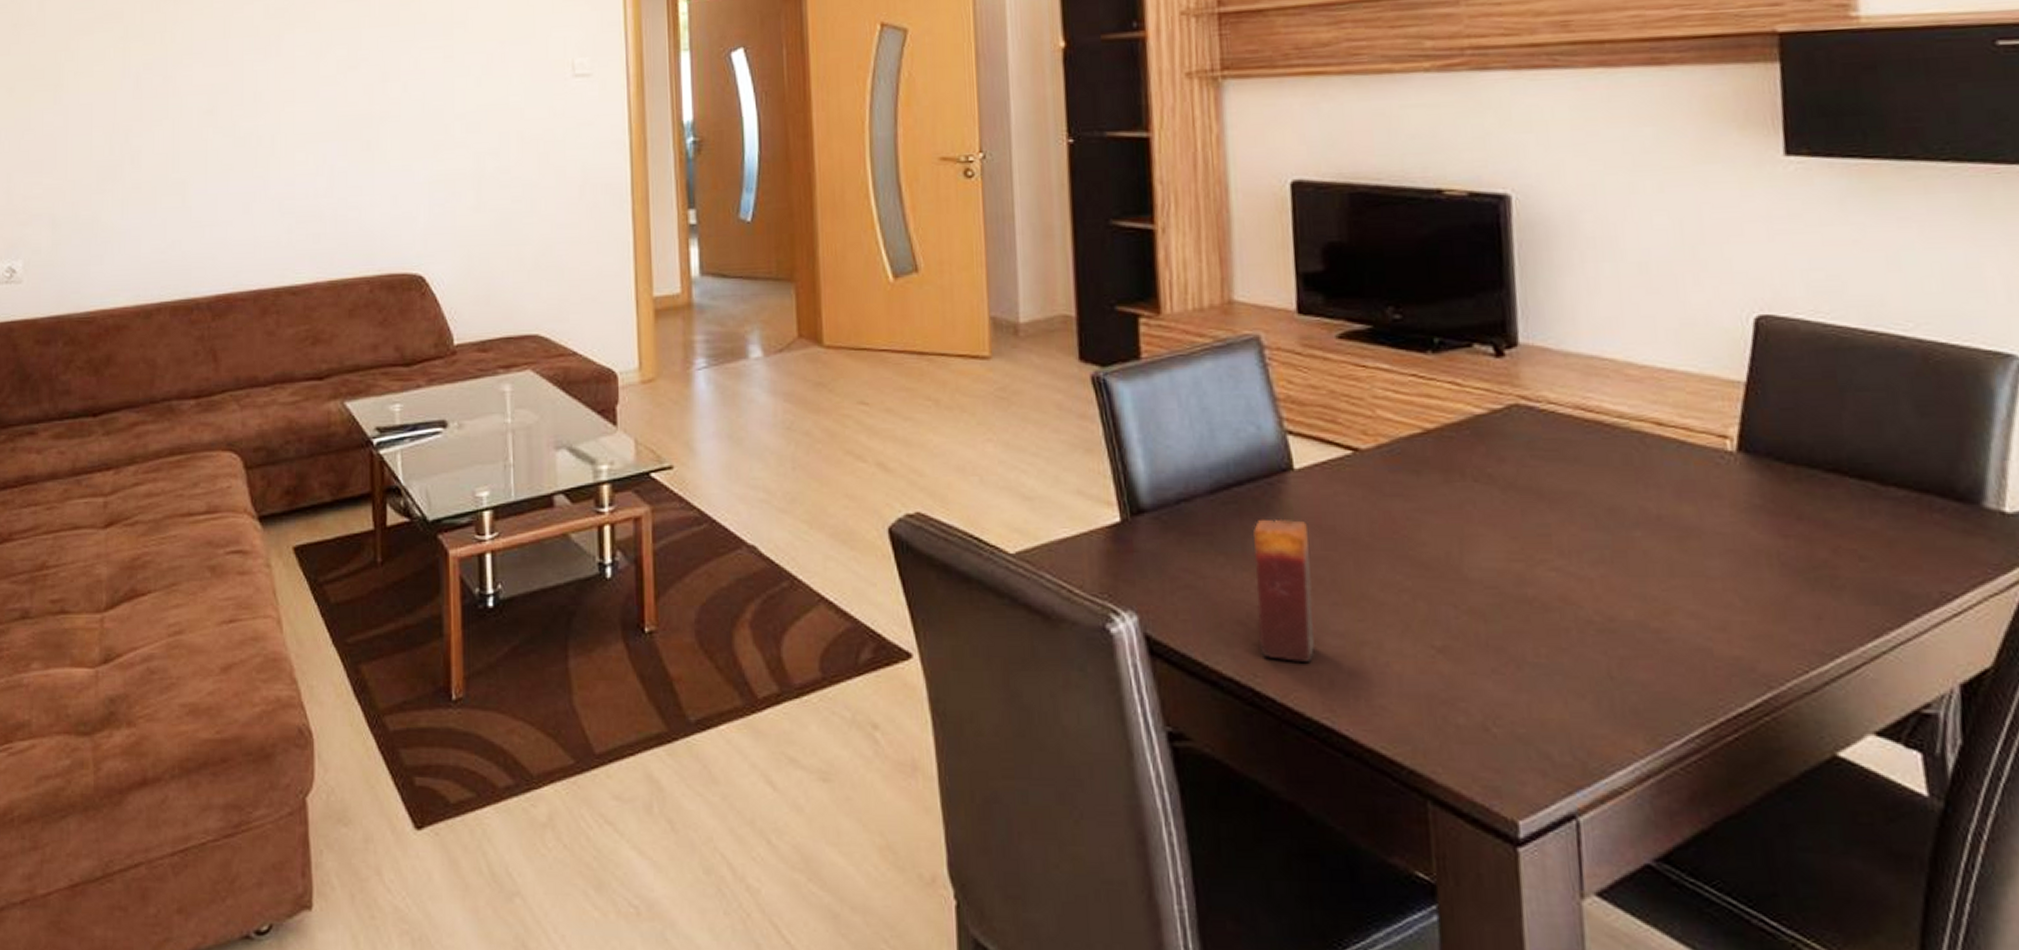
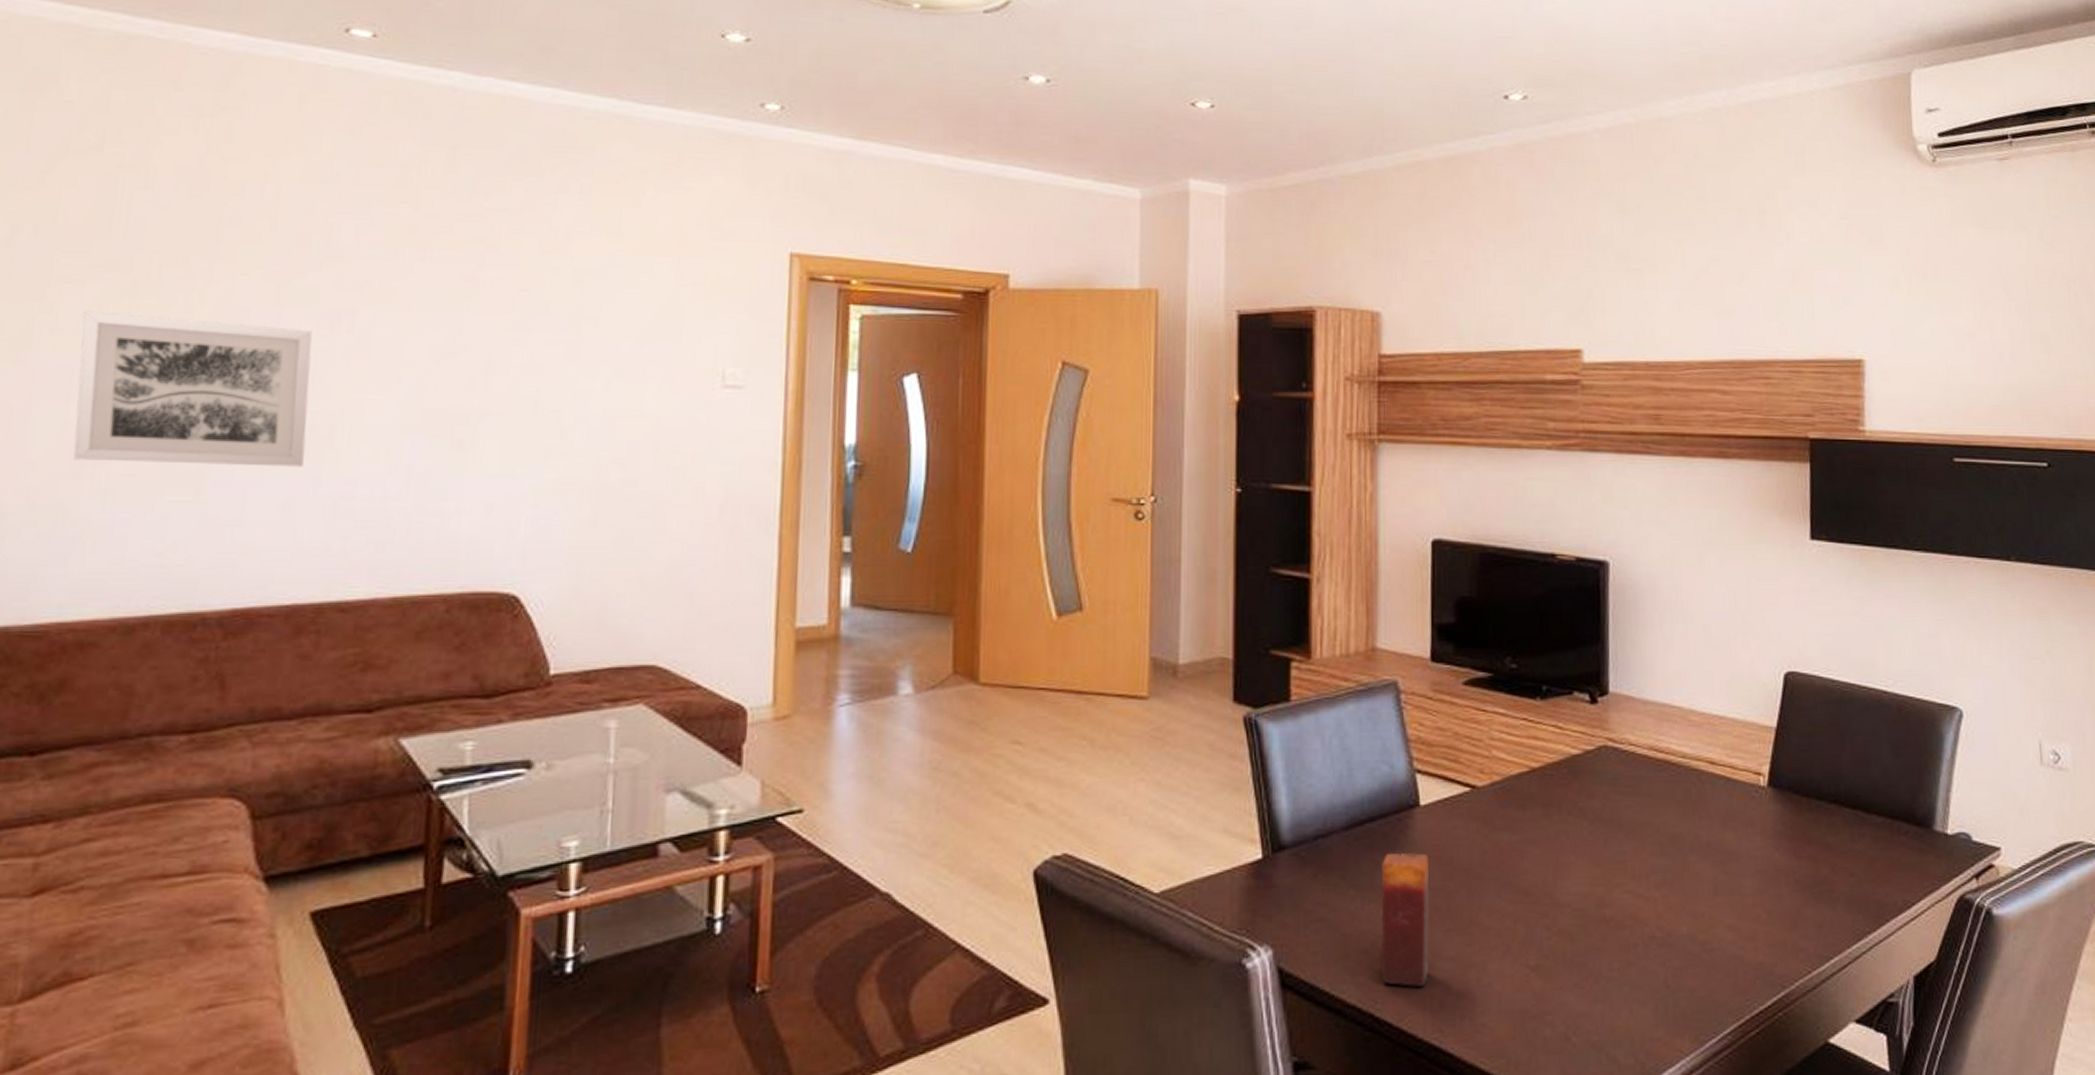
wall art: none [95,55,255,178] -> present [73,311,312,467]

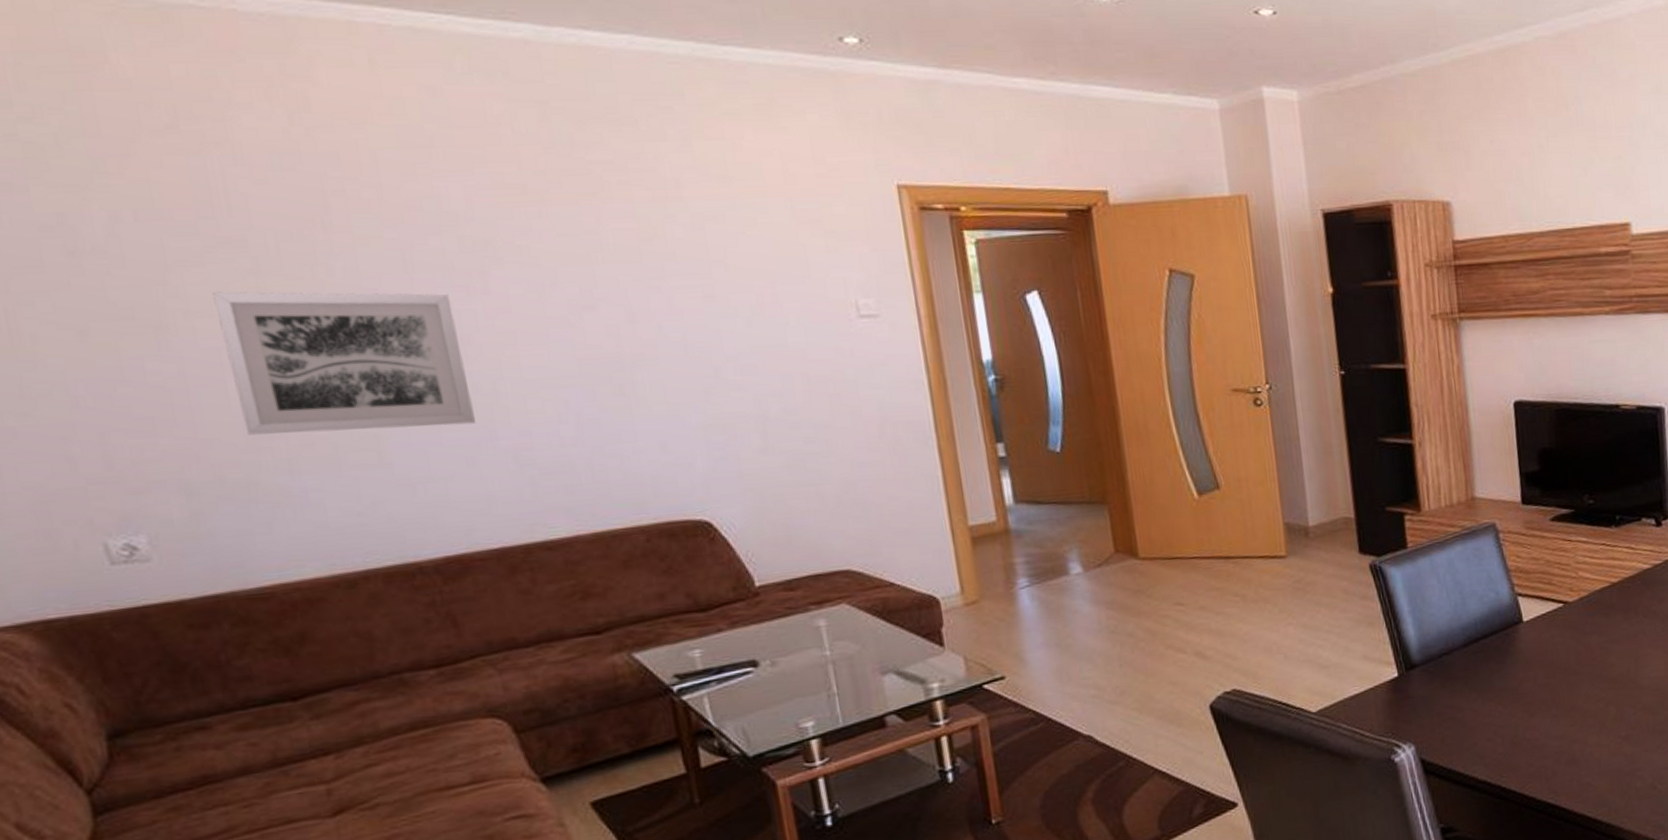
candle: present [1380,852,1430,987] -> none [1496,659,1543,762]

